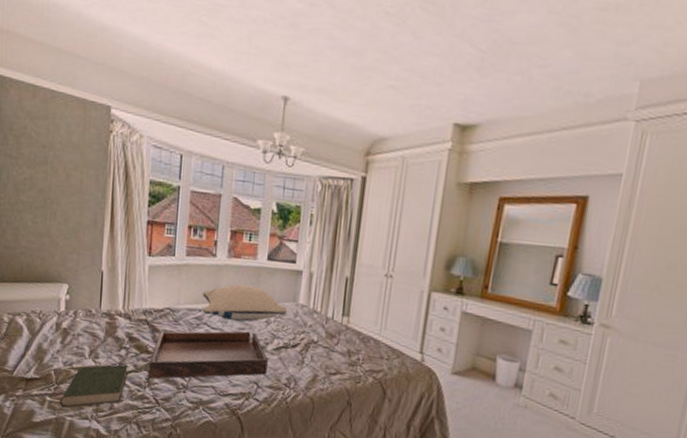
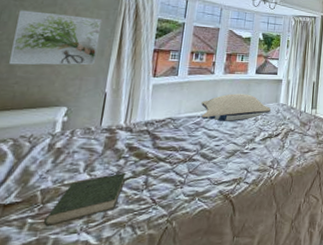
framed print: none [14,169,93,237] -> present [9,10,103,65]
serving tray: present [148,331,268,379] -> none [146,129,256,182]

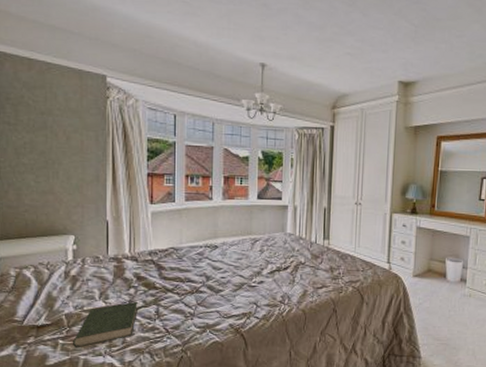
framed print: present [9,10,103,65] -> none [15,135,93,193]
pillow: present [200,93,272,122] -> none [201,221,278,253]

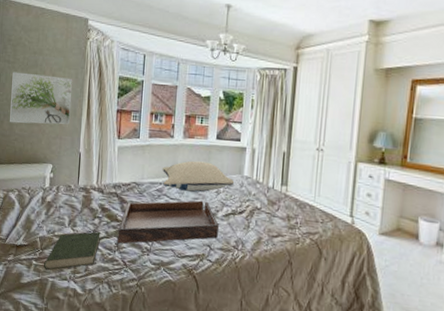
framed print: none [15,135,93,193] -> present [10,72,73,125]
serving tray: none [157,260,264,312] -> present [117,200,219,244]
pillow: none [201,221,278,253] -> present [162,160,235,193]

